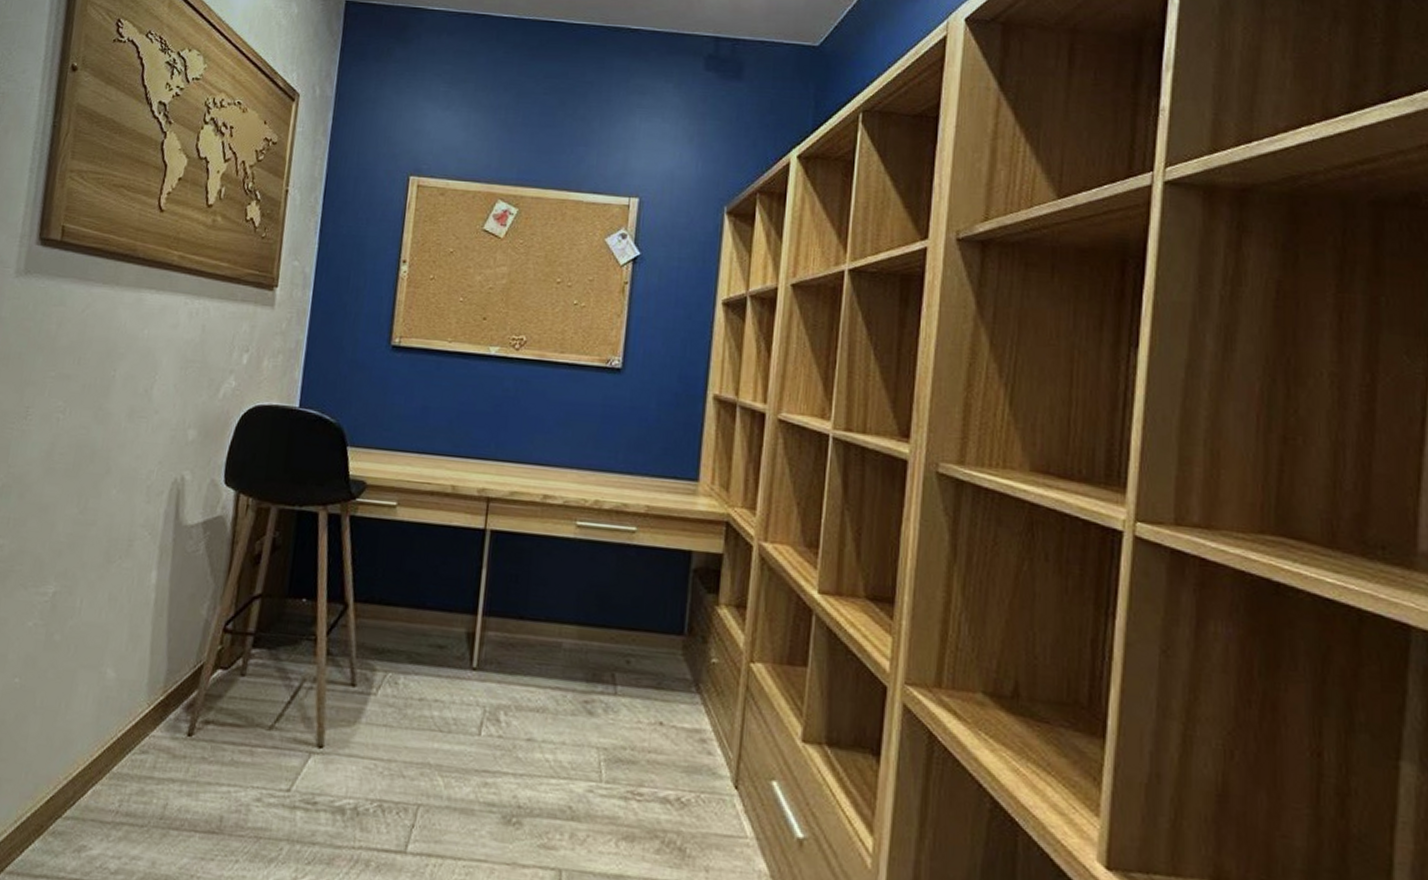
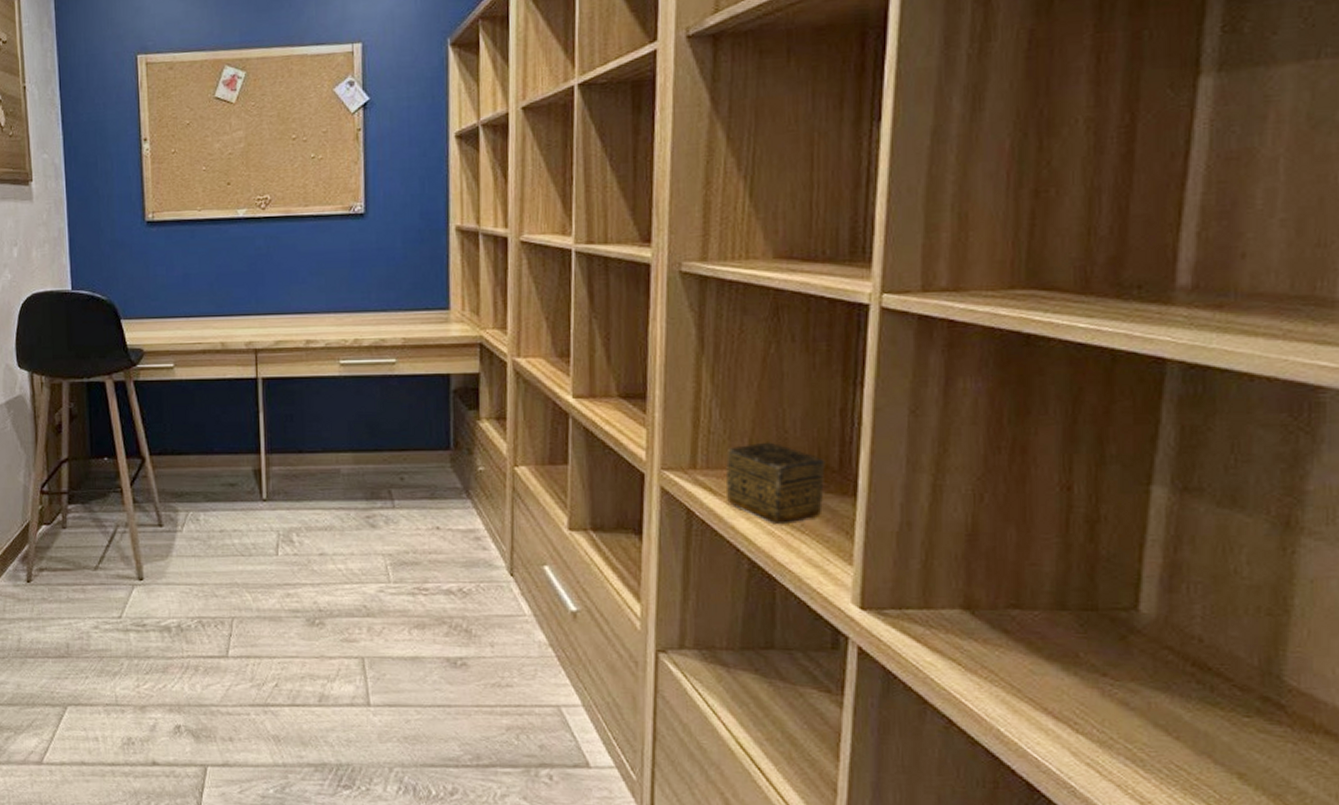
decorative box: none [971,666,1075,761] -> present [725,442,826,523]

